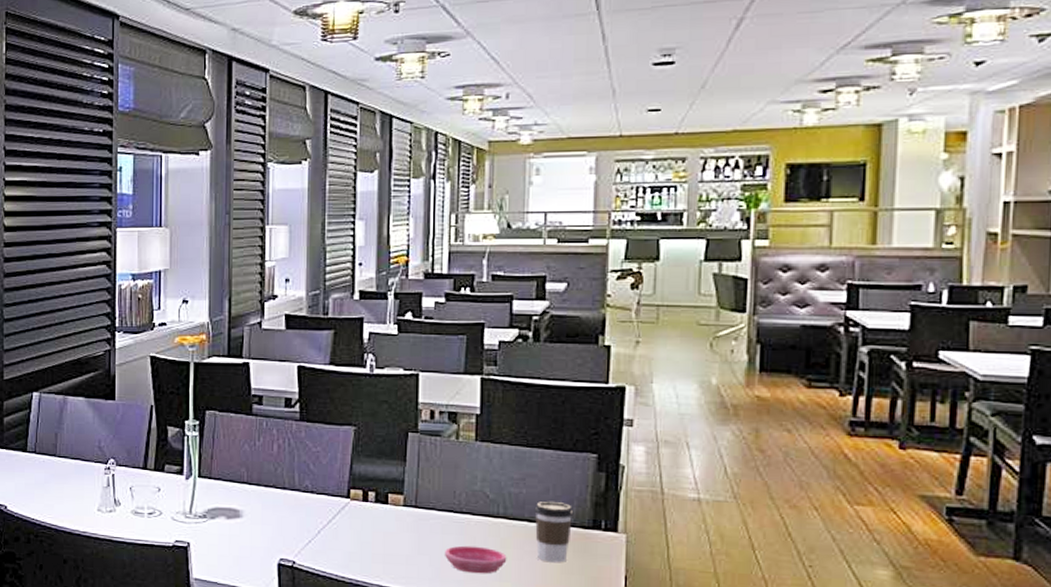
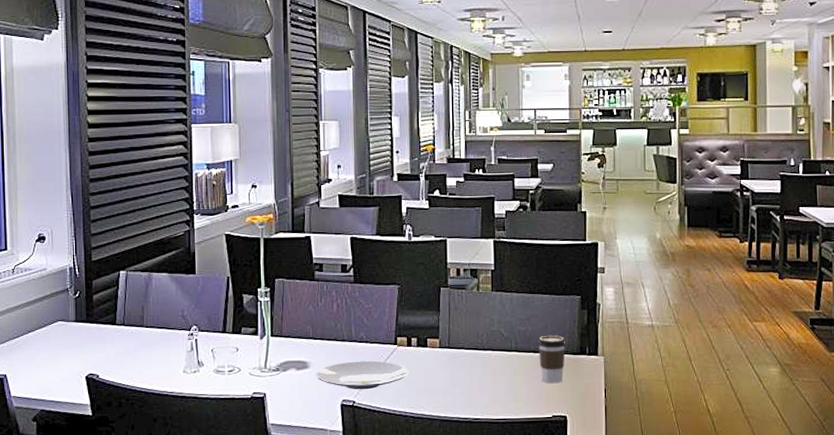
plate: none [249,513,363,549] -> present [315,360,409,390]
saucer: present [445,545,507,574] -> none [473,375,520,398]

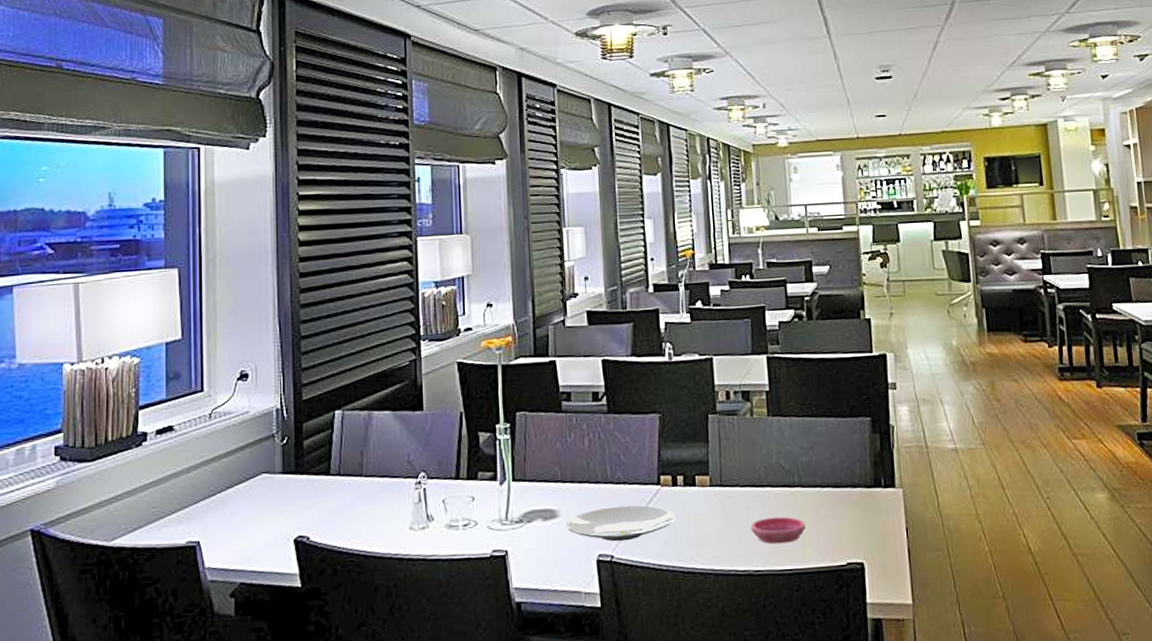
saucer: none [473,375,520,398] -> present [751,516,806,544]
coffee cup: present [537,336,566,384] -> none [824,466,858,524]

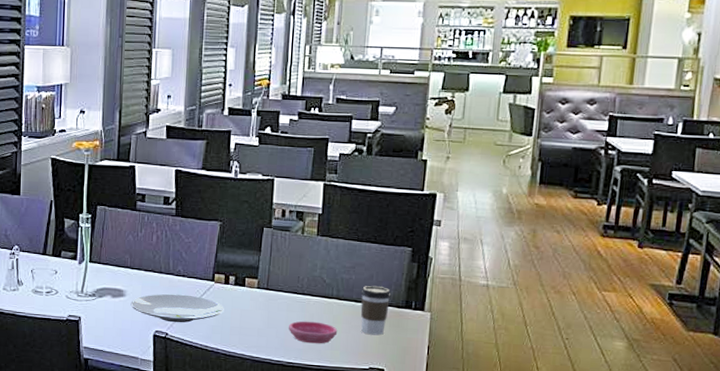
coffee cup: none [824,466,858,524] -> present [360,286,391,336]

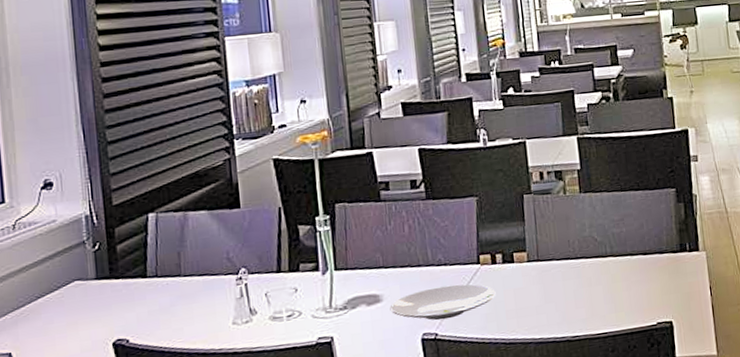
saucer: present [289,321,338,344] -> none [568,285,619,311]
coffee cup: present [360,286,391,336] -> none [634,234,665,288]

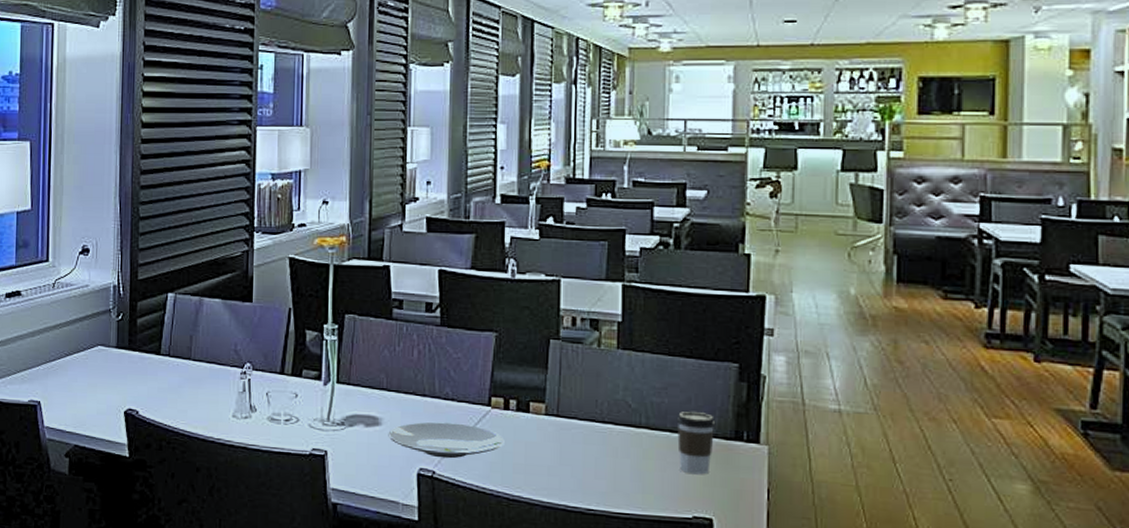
coffee cup: none [634,234,665,288] -> present [676,412,716,475]

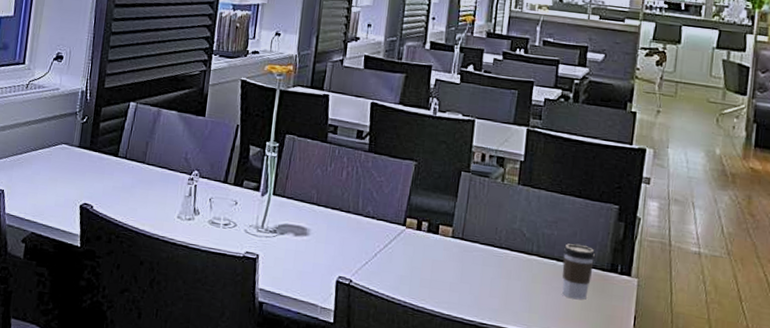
plate: present [388,421,505,459] -> none [314,235,415,270]

